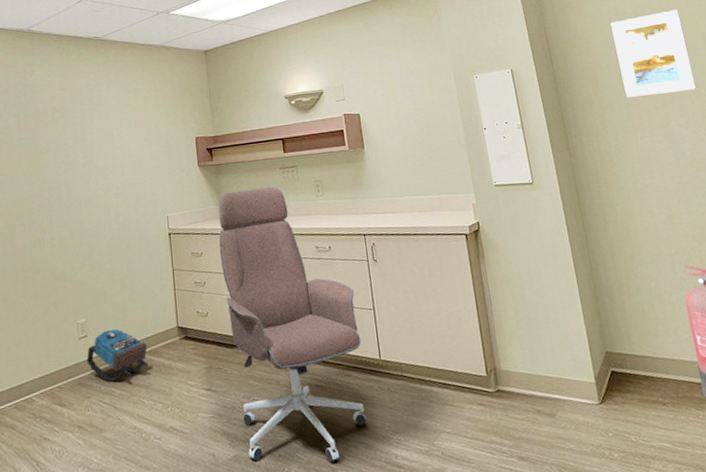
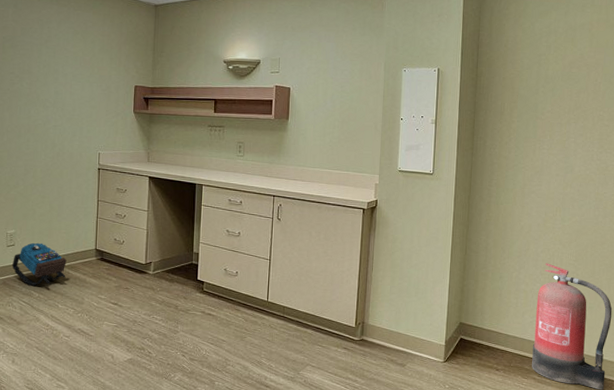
office chair: present [218,186,367,463] -> none [141,140,256,375]
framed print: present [610,9,696,97] -> none [536,36,606,114]

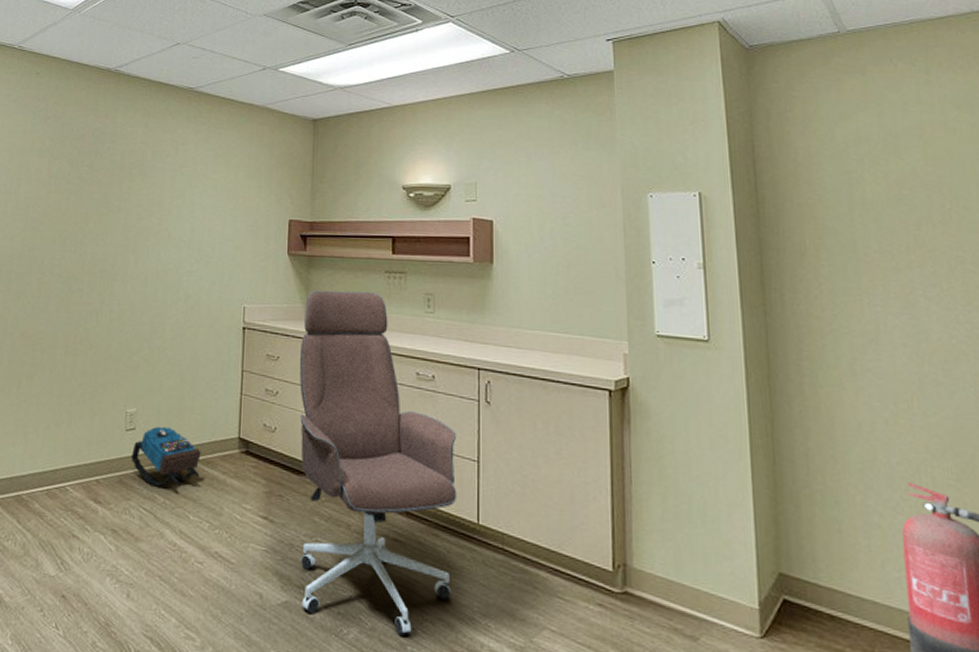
office chair: none [141,140,256,375] -> present [299,290,457,636]

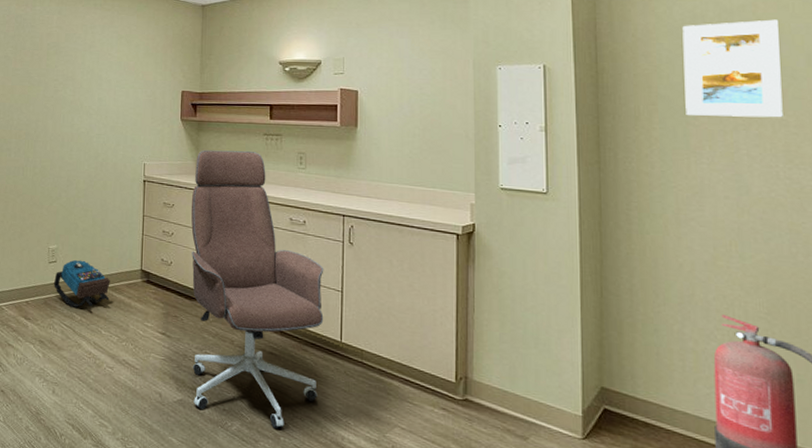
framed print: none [846,144,958,254] -> present [682,19,783,118]

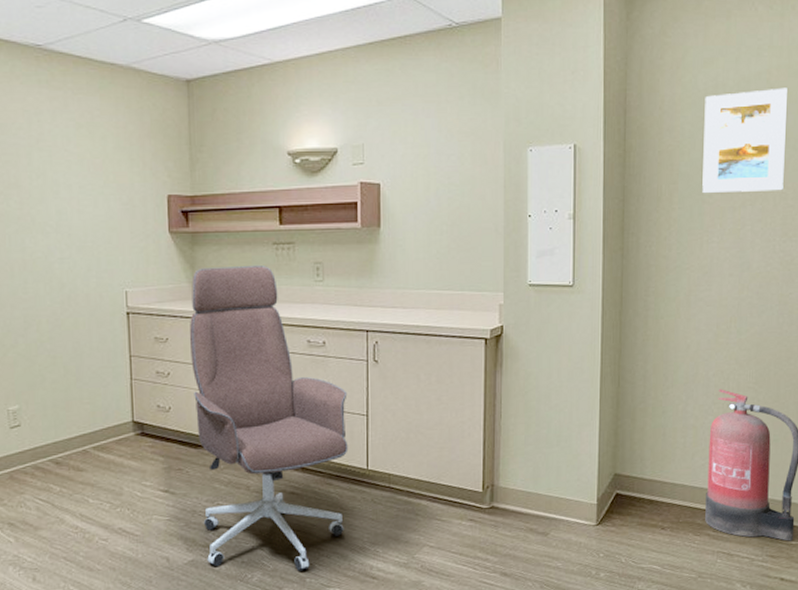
backpack: present [54,259,110,308] -> none [20,419,95,478]

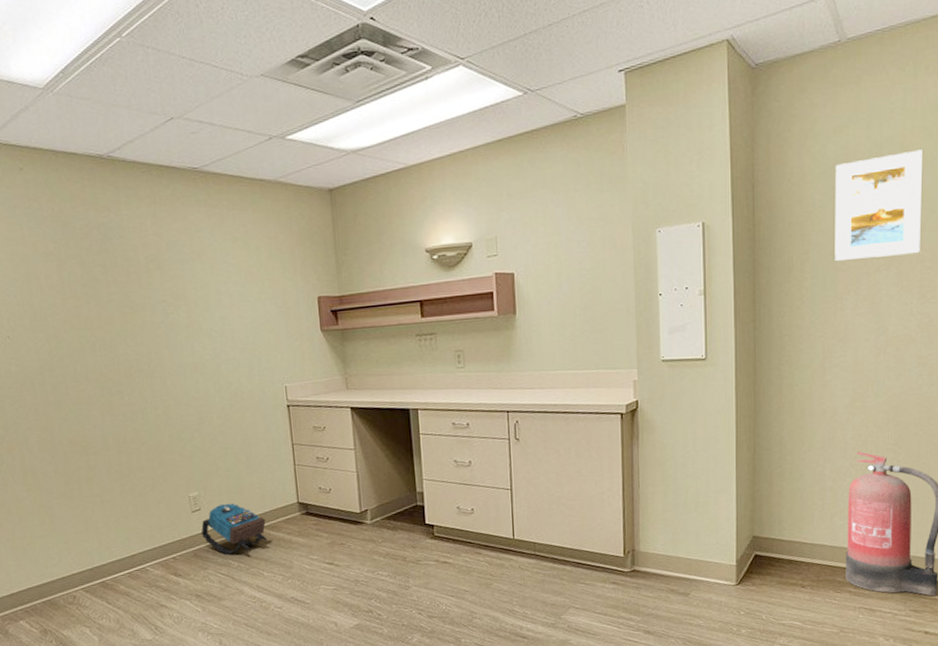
backpack: none [20,419,95,478] -> present [201,503,267,555]
office chair: present [189,264,348,571] -> none [343,355,495,633]

